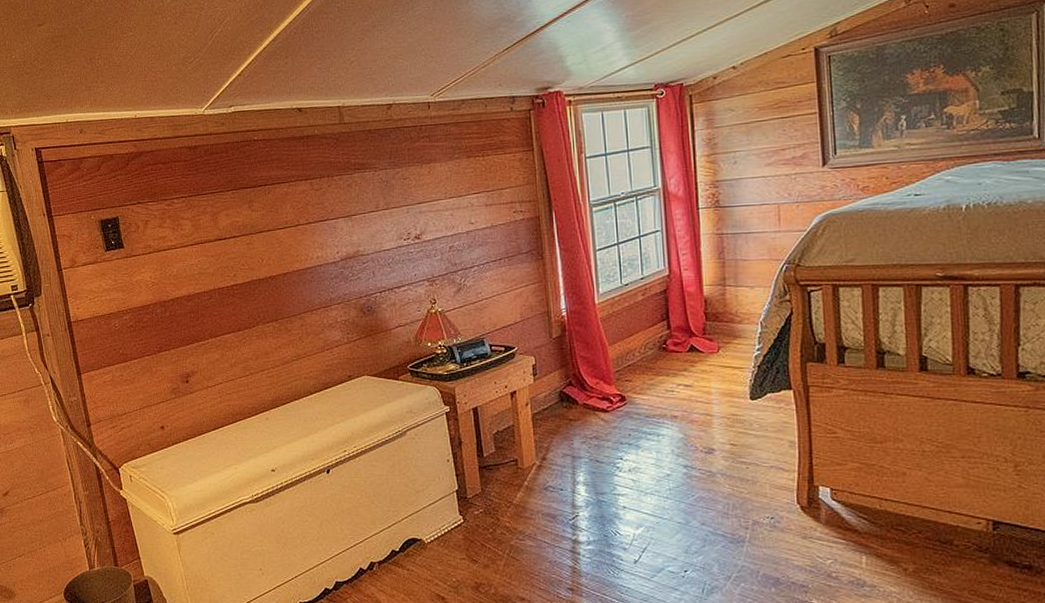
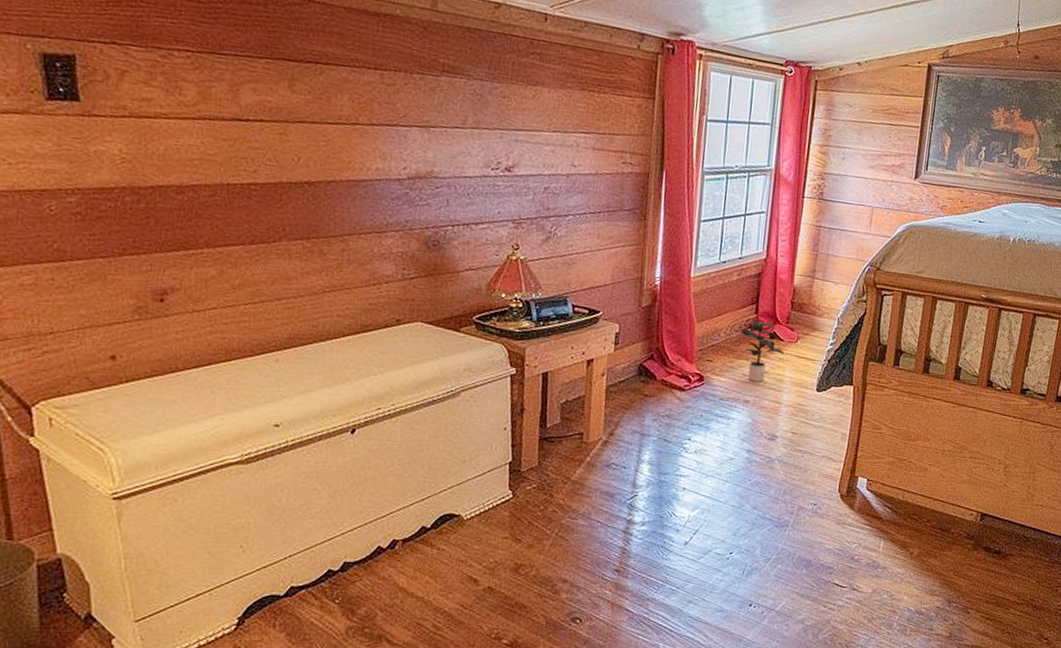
potted plant: none [655,336,708,396] -> present [740,321,786,382]

